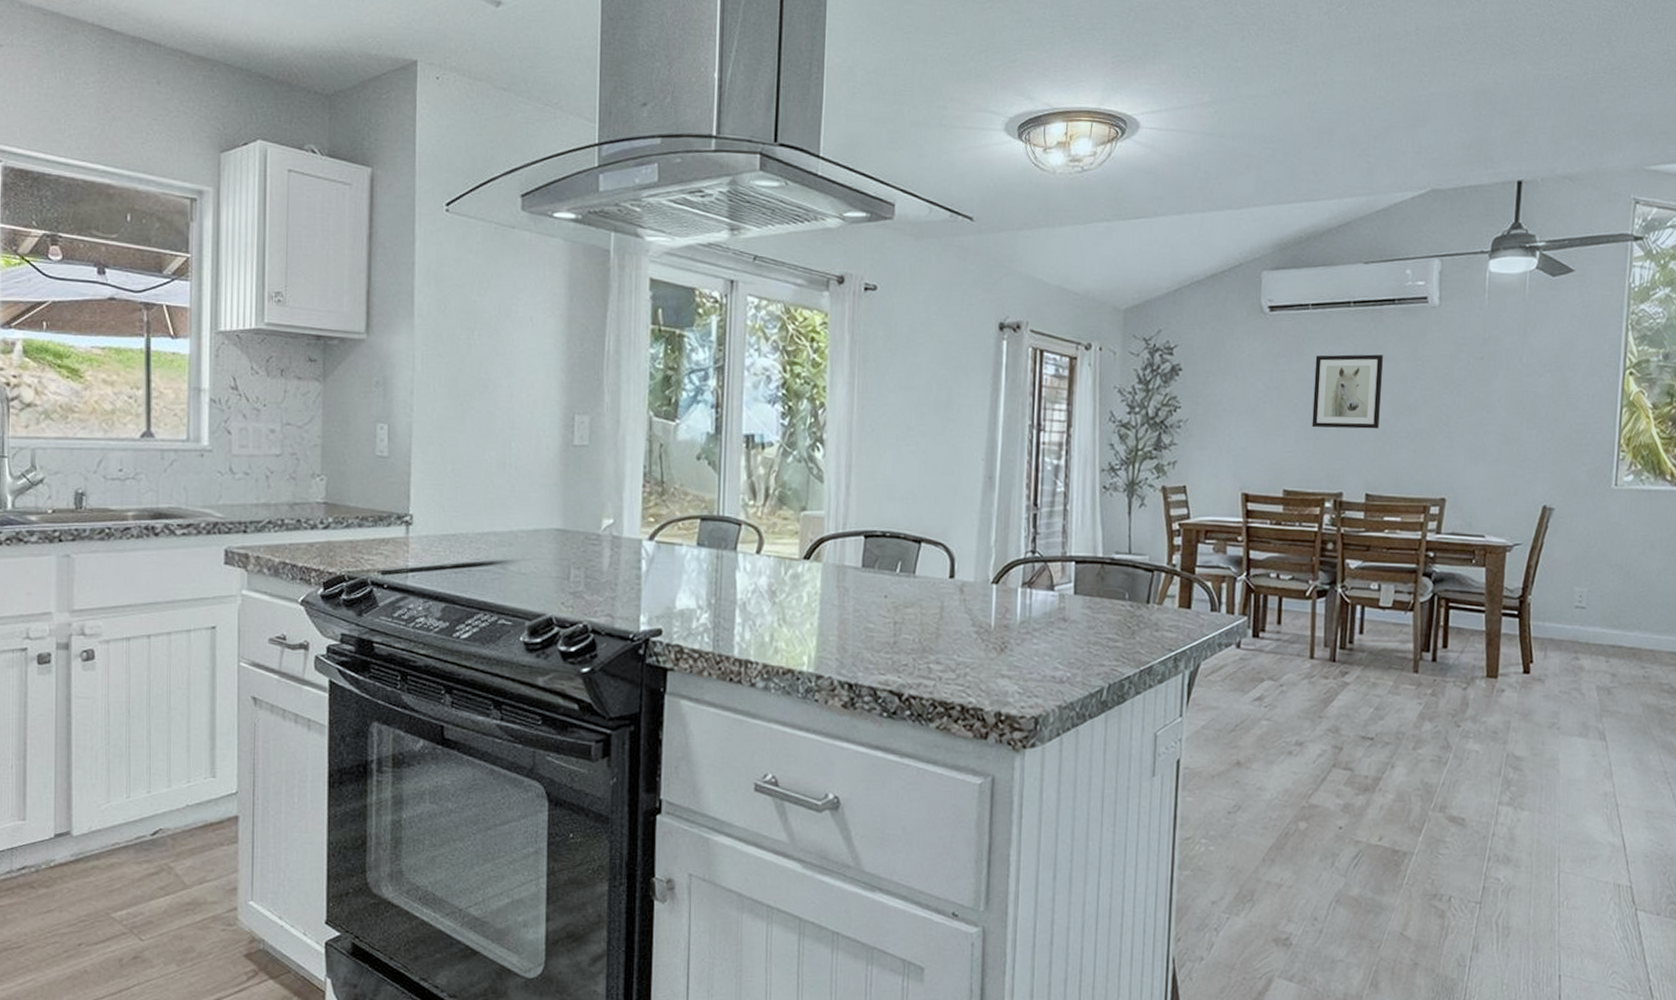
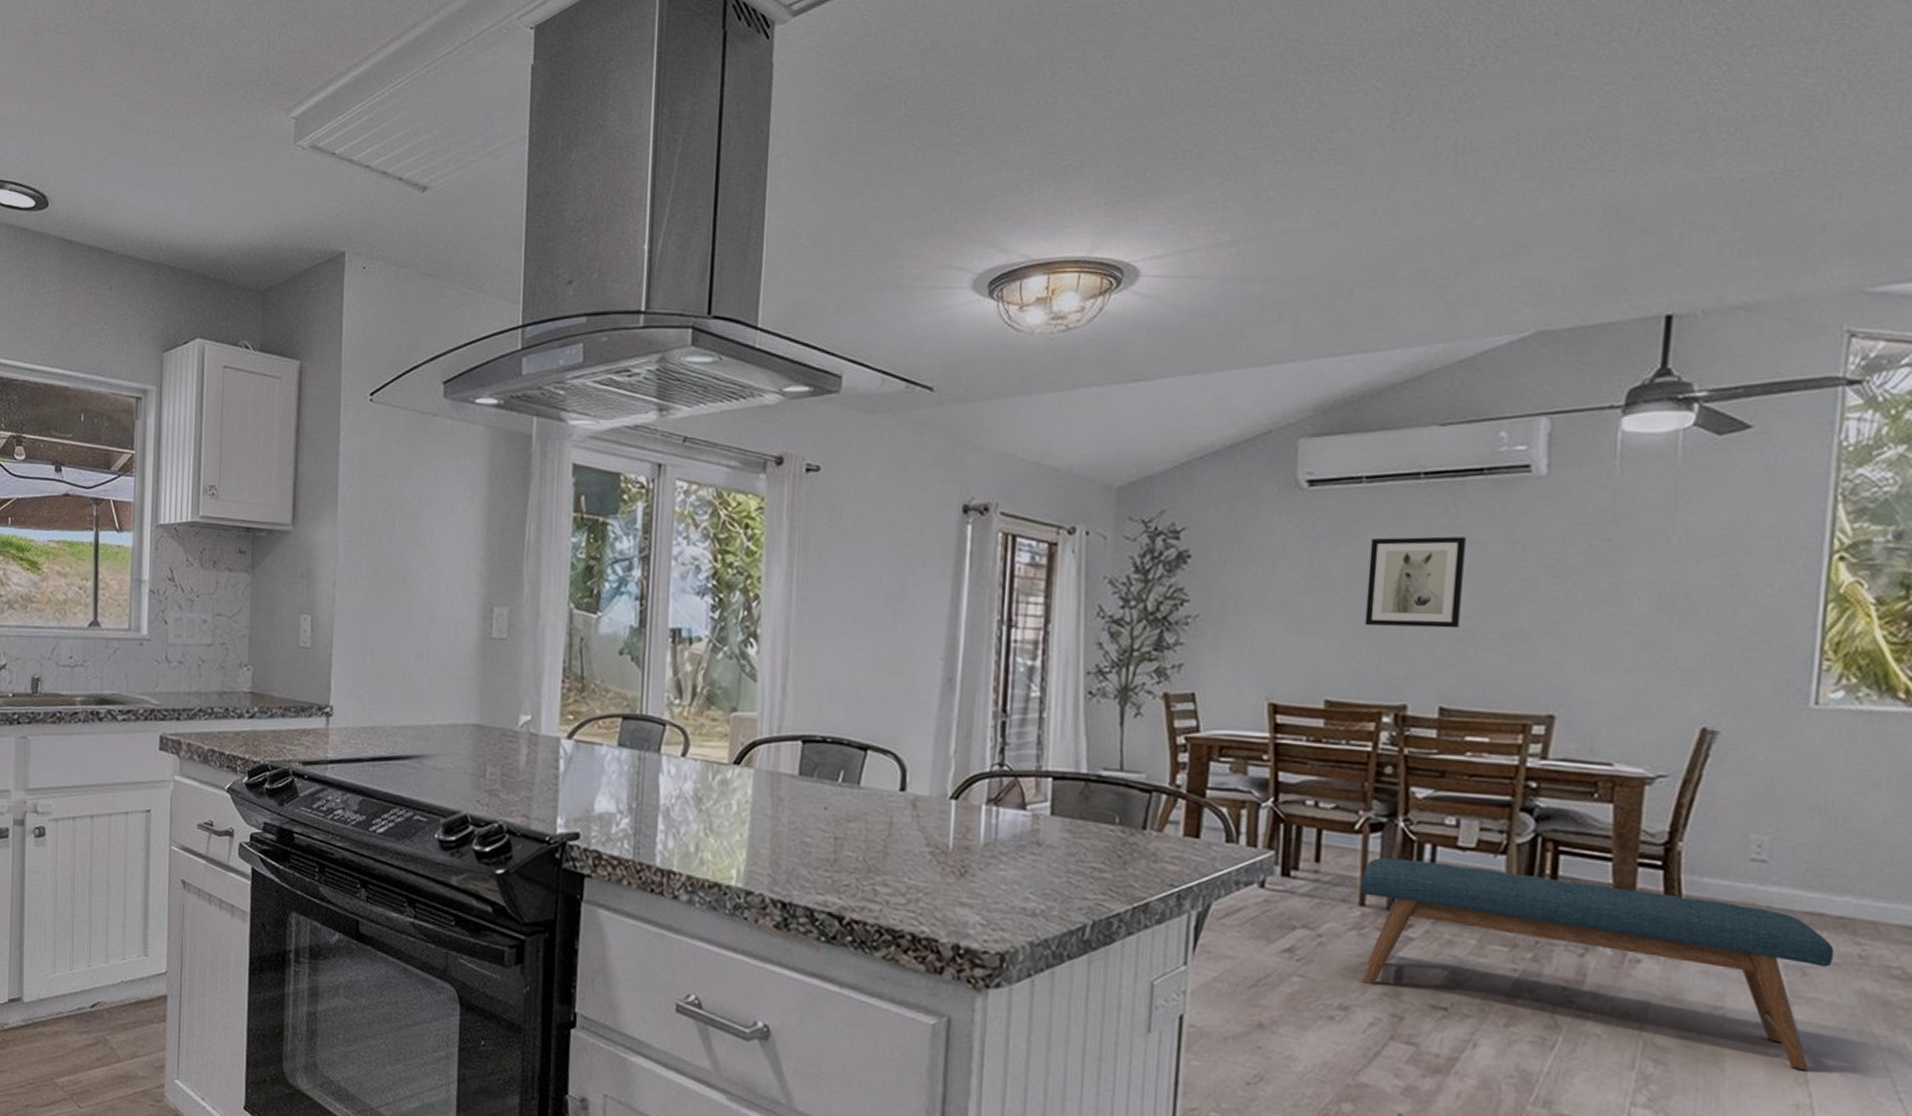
bench: none [1311,618,1628,766] -> present [1361,857,1835,1070]

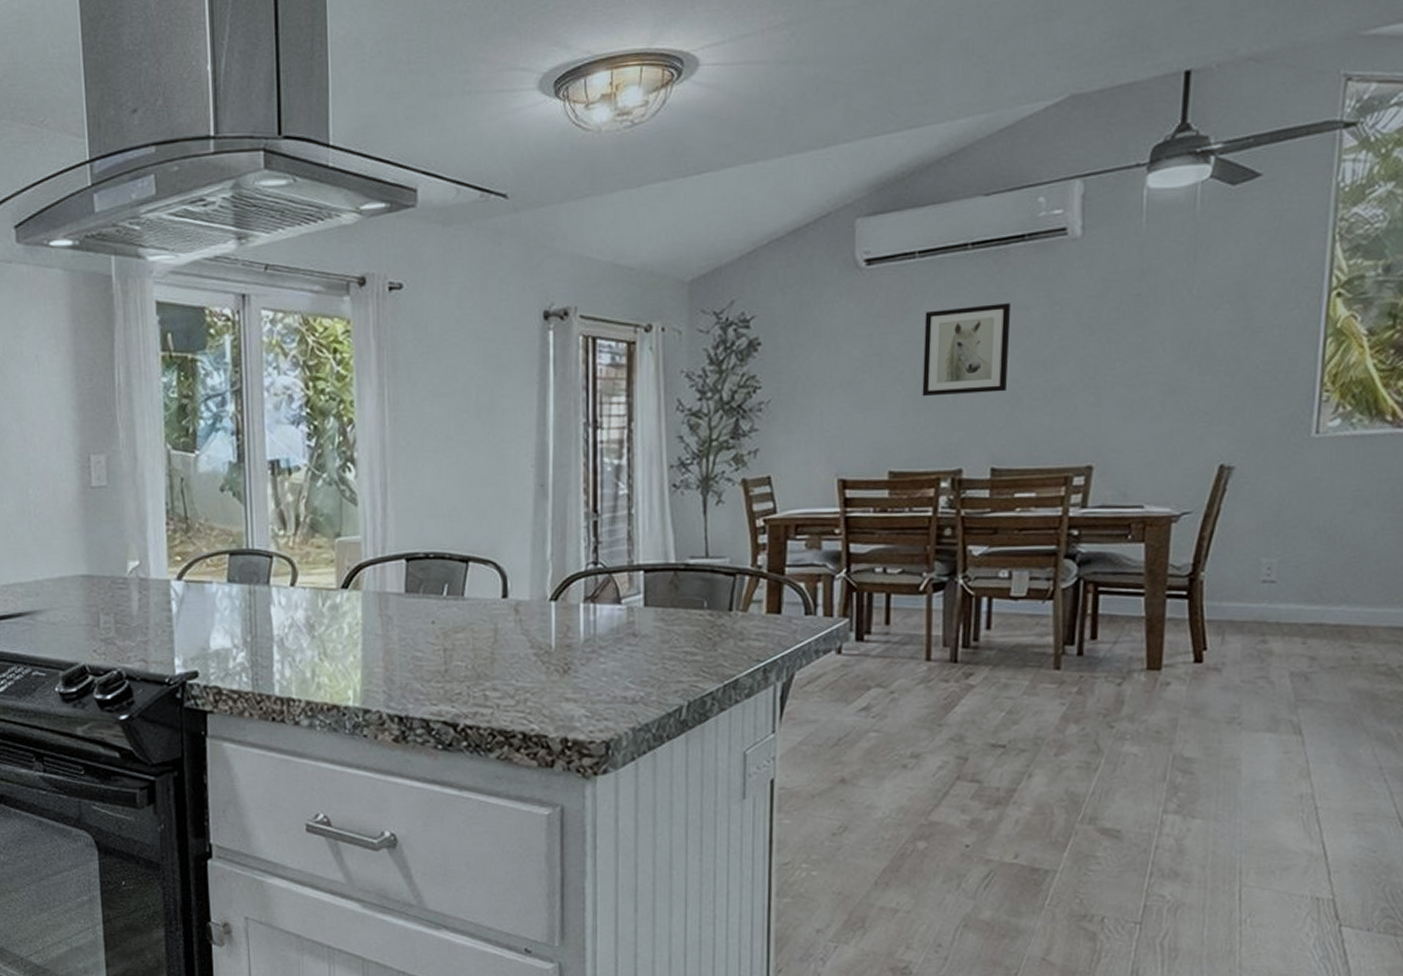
bench: present [1361,857,1835,1070] -> none [927,613,1332,764]

